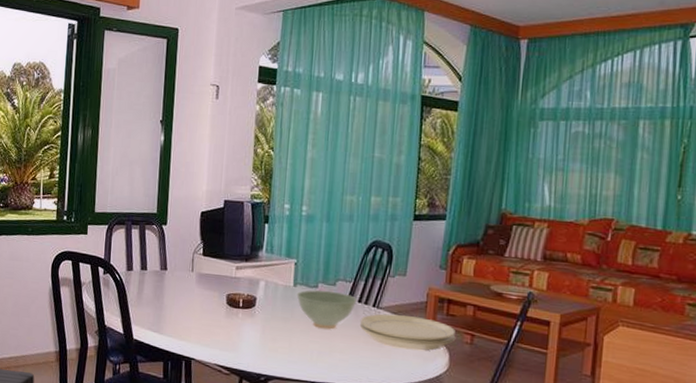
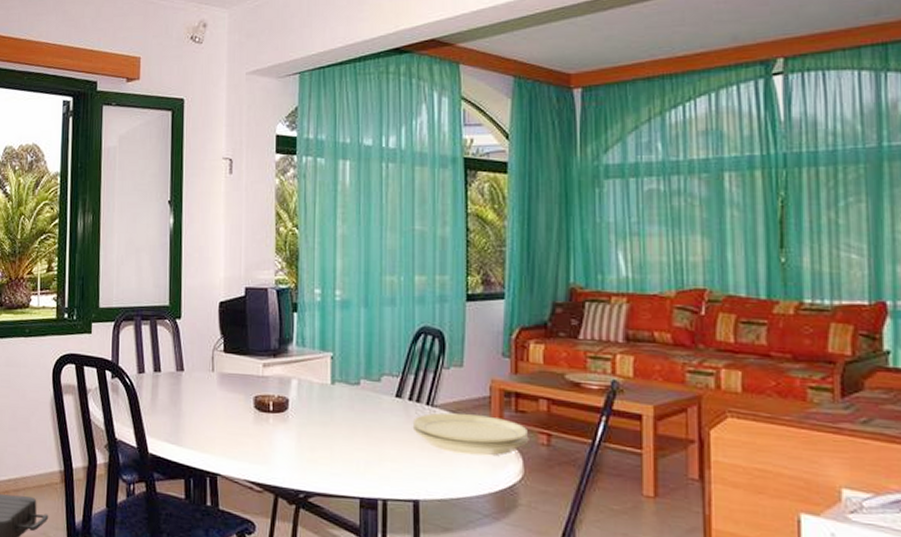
bowl: present [296,290,357,329] -> none [335,388,408,434]

